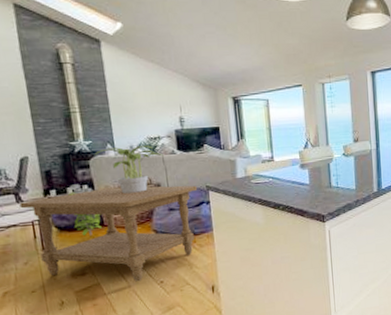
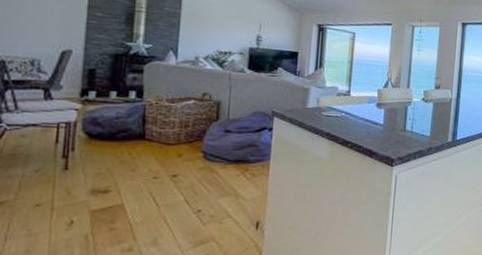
coffee table: present [19,185,198,282] -> none [47,97,262,208]
decorative plant: present [68,184,102,237] -> none [108,88,143,149]
potted plant: present [95,145,163,194] -> none [153,55,231,108]

